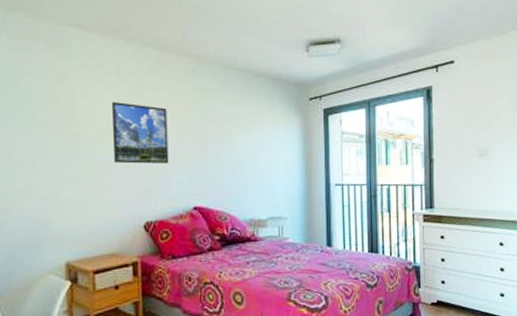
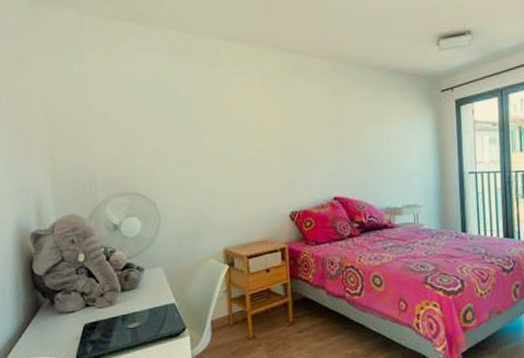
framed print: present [111,102,169,164] -> none [257,104,310,160]

